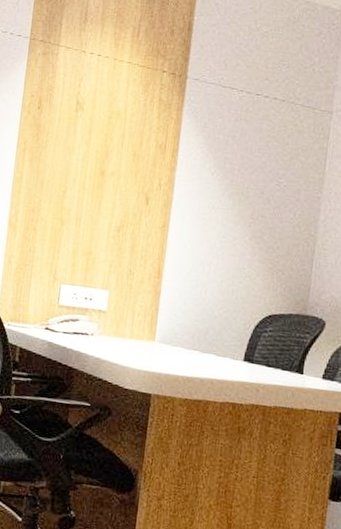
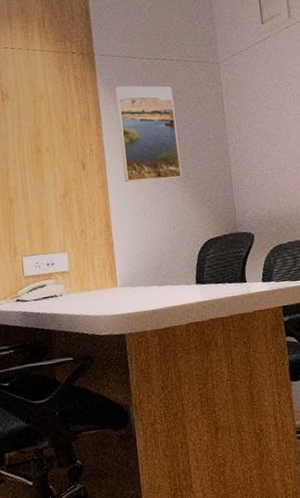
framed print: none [190,118,268,237] -> present [115,86,182,182]

